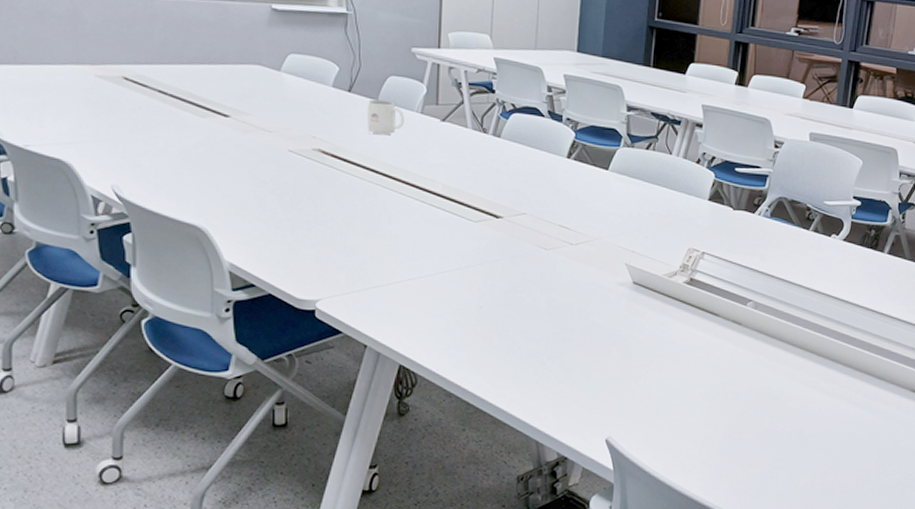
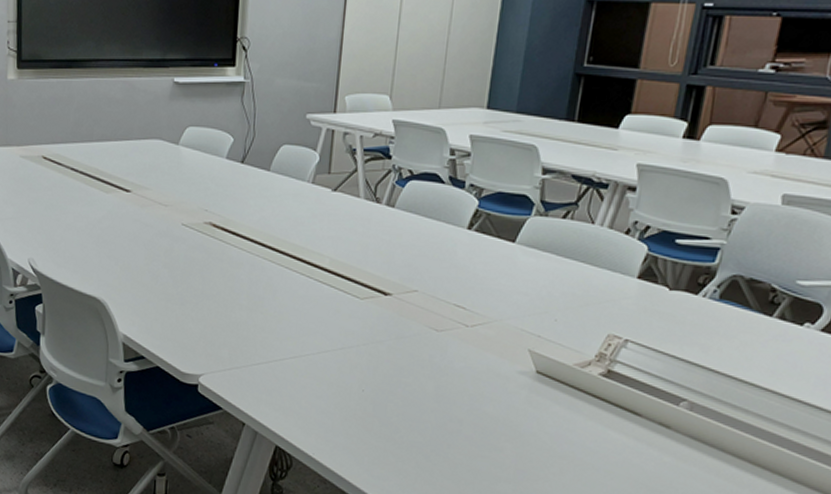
mug: present [366,99,404,135] -> none [257,170,295,207]

